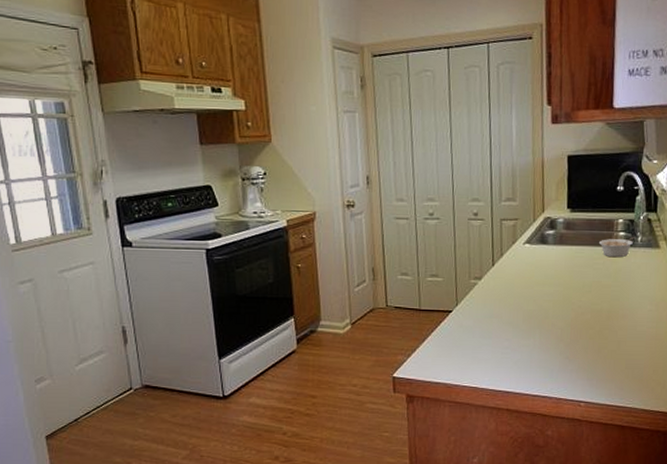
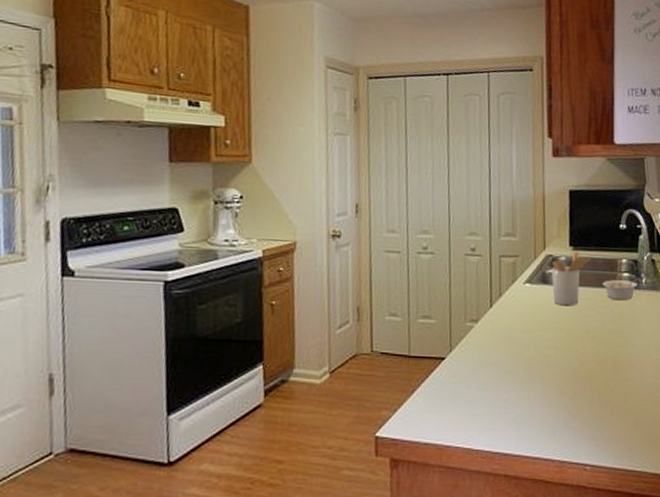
utensil holder: none [550,213,589,264] -> present [552,251,592,306]

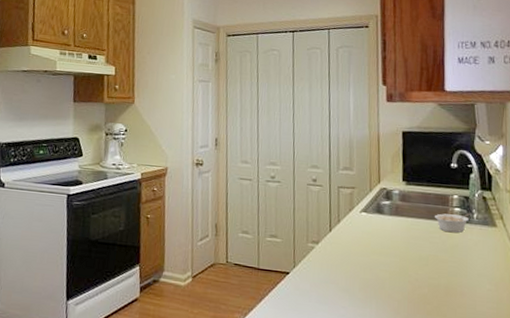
utensil holder: present [552,251,592,306] -> none [386,185,424,235]

